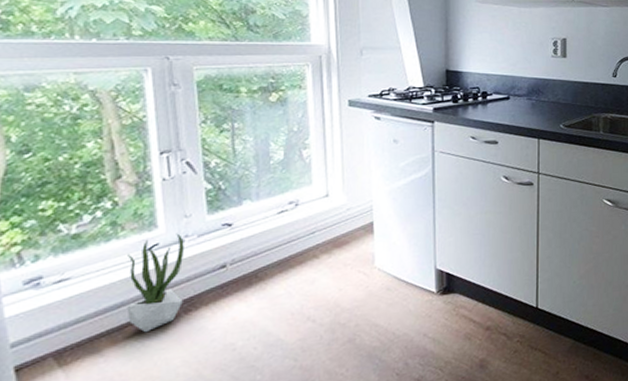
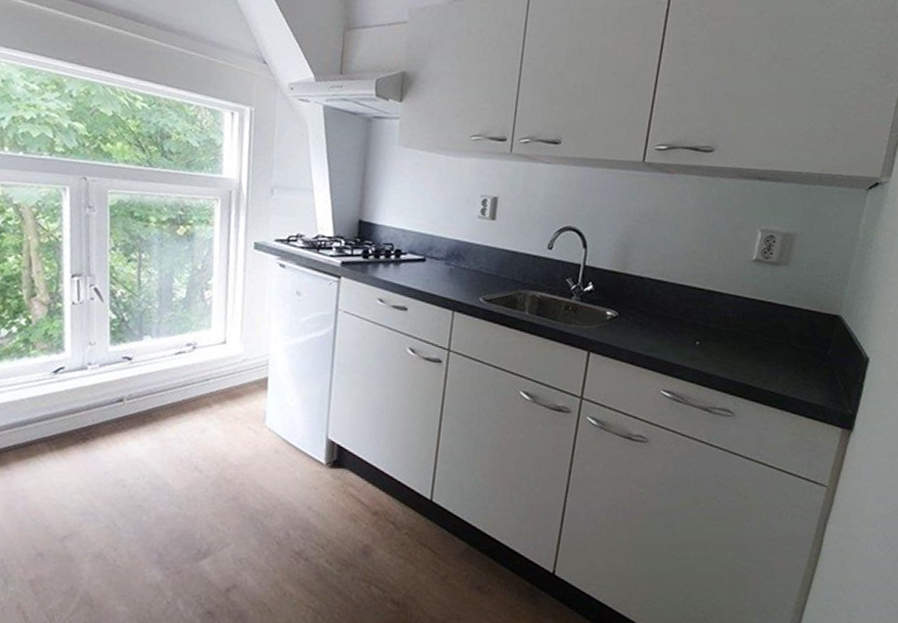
potted plant: present [126,233,184,333] -> none [32,359,87,454]

